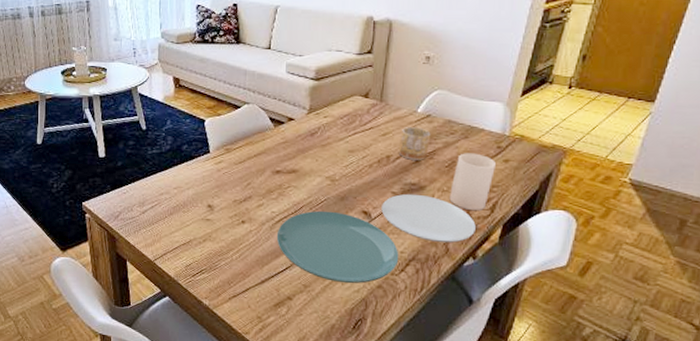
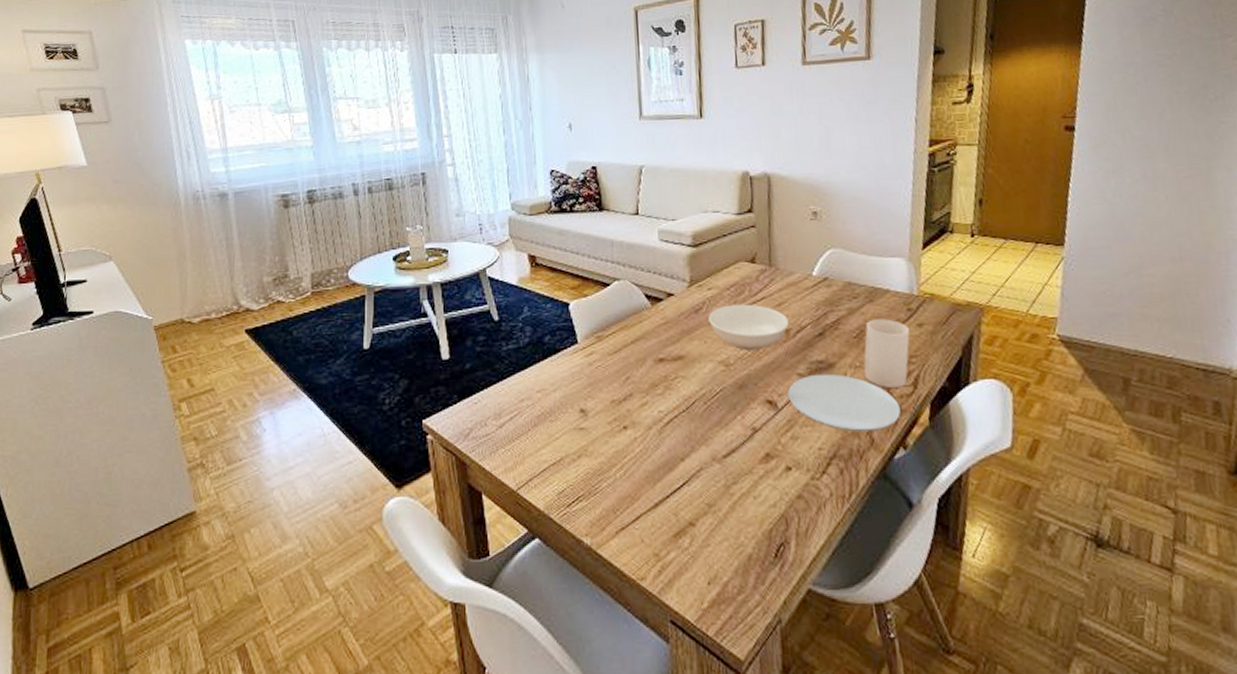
plate: present [276,210,399,284] -> none [667,404,818,497]
bowl: none [322,131,390,171] -> present [709,304,788,351]
mug: present [398,127,431,160] -> none [797,293,832,333]

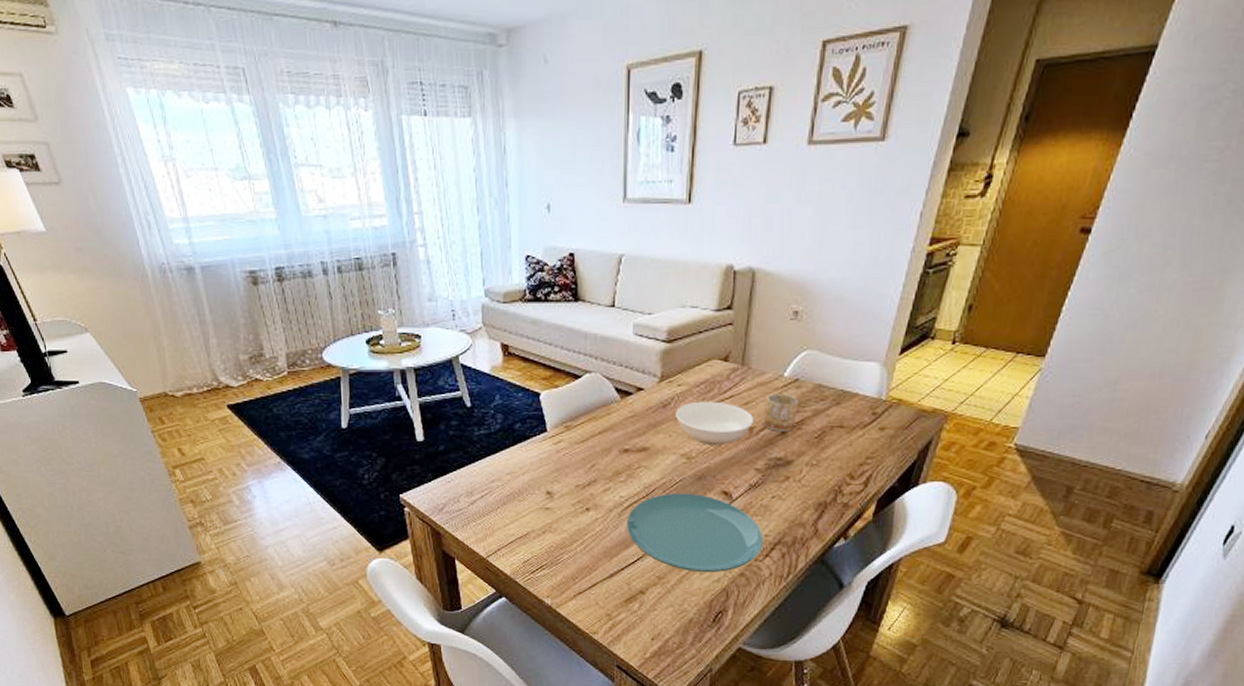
plate: none [667,404,818,497] -> present [626,493,763,573]
plate: present [788,373,901,433] -> none [743,470,848,524]
mug: none [797,293,832,333] -> present [762,394,799,431]
cup: present [864,319,910,389] -> none [819,421,872,487]

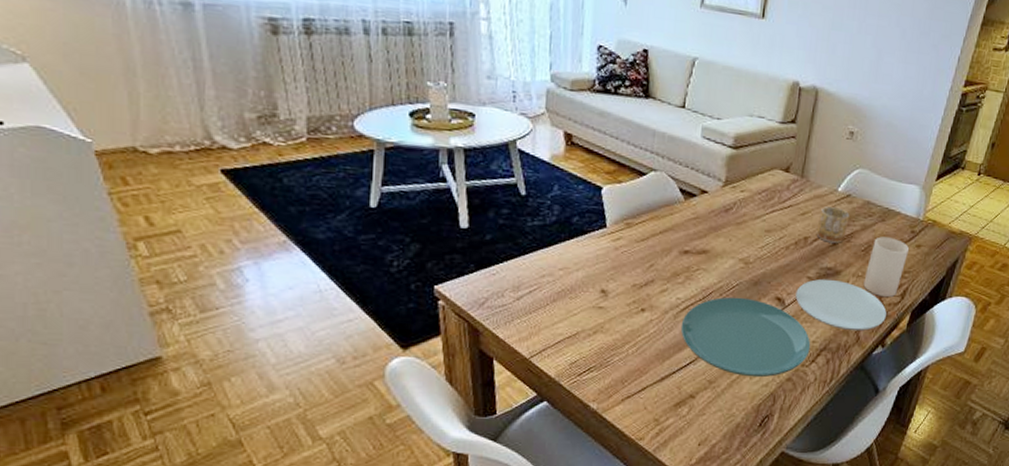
bowl: present [676,401,753,446] -> none [737,208,809,253]
plate: none [743,470,848,524] -> present [795,278,887,331]
cup: none [819,421,872,487] -> present [863,236,910,298]

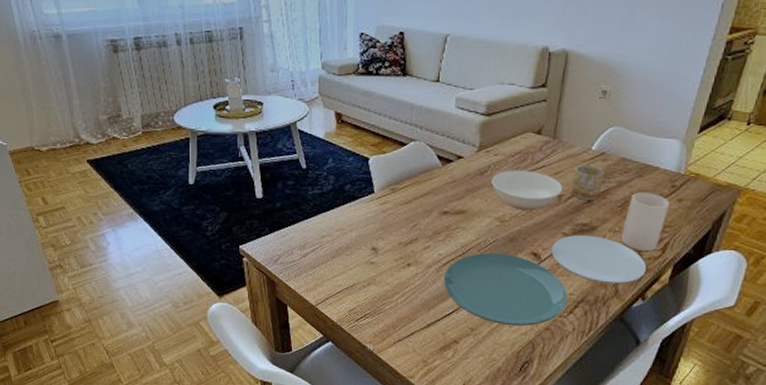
bowl: none [737,208,809,253] -> present [492,170,562,211]

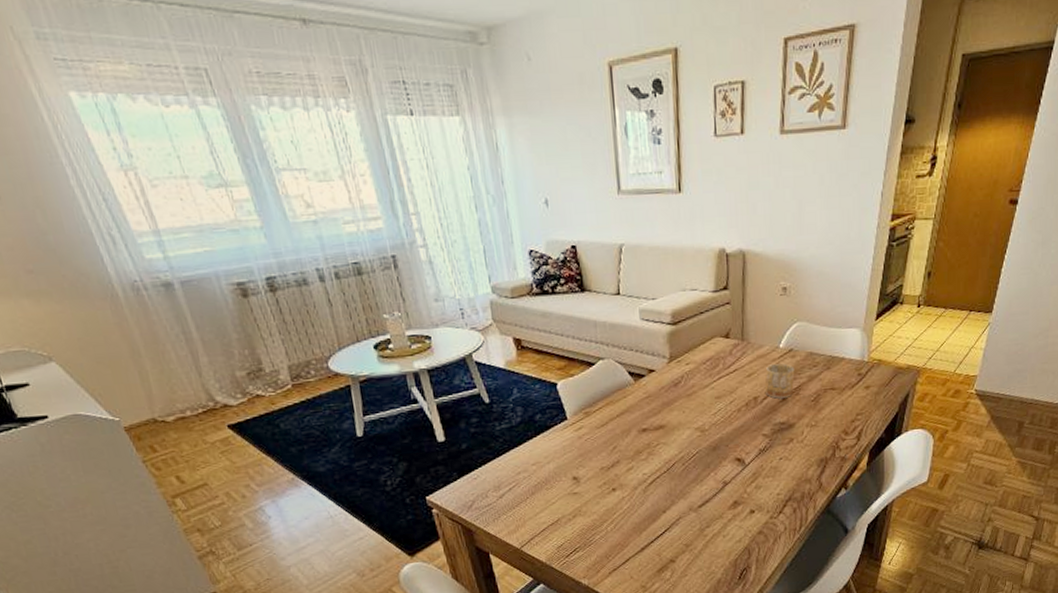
plate: present [443,252,568,327] -> none [651,463,776,536]
bowl: present [492,170,562,211] -> none [687,376,757,418]
plate: present [551,234,646,285] -> none [754,433,845,479]
cup: present [621,192,670,252] -> none [818,383,859,442]

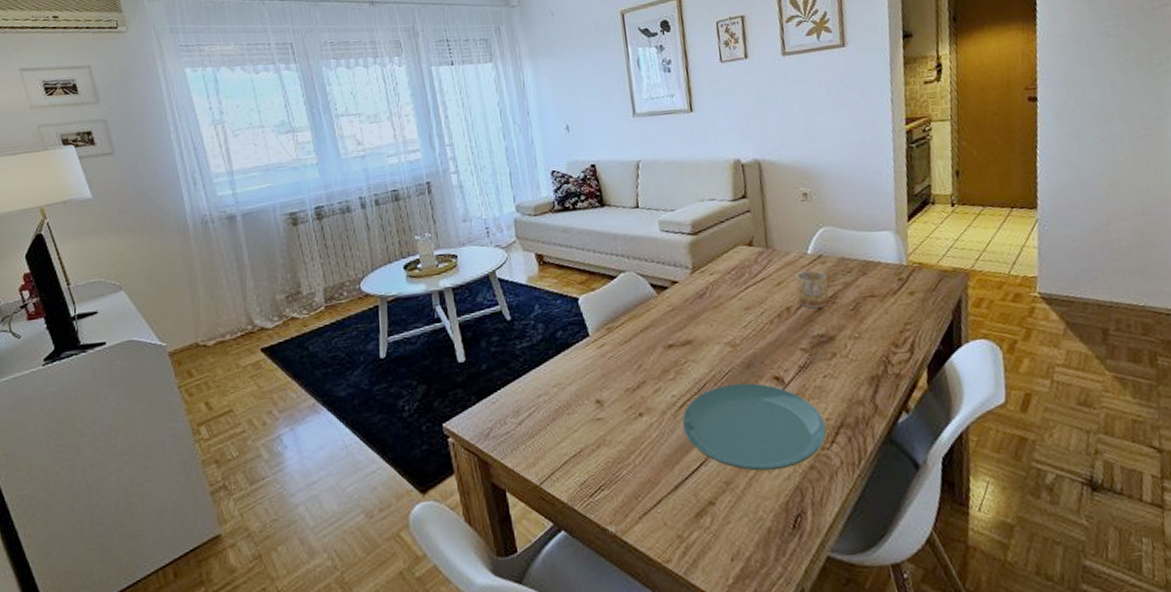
plate: none [651,463,776,536] -> present [682,383,827,471]

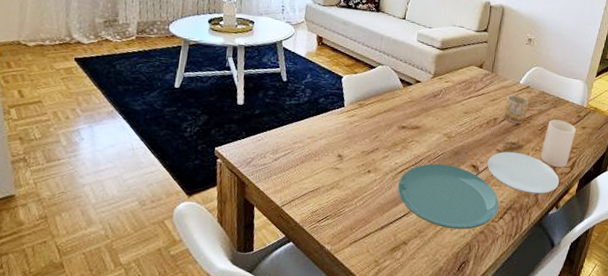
plate: none [793,346,901,401] -> present [487,151,559,195]
cup: none [861,290,904,356] -> present [540,119,577,168]

